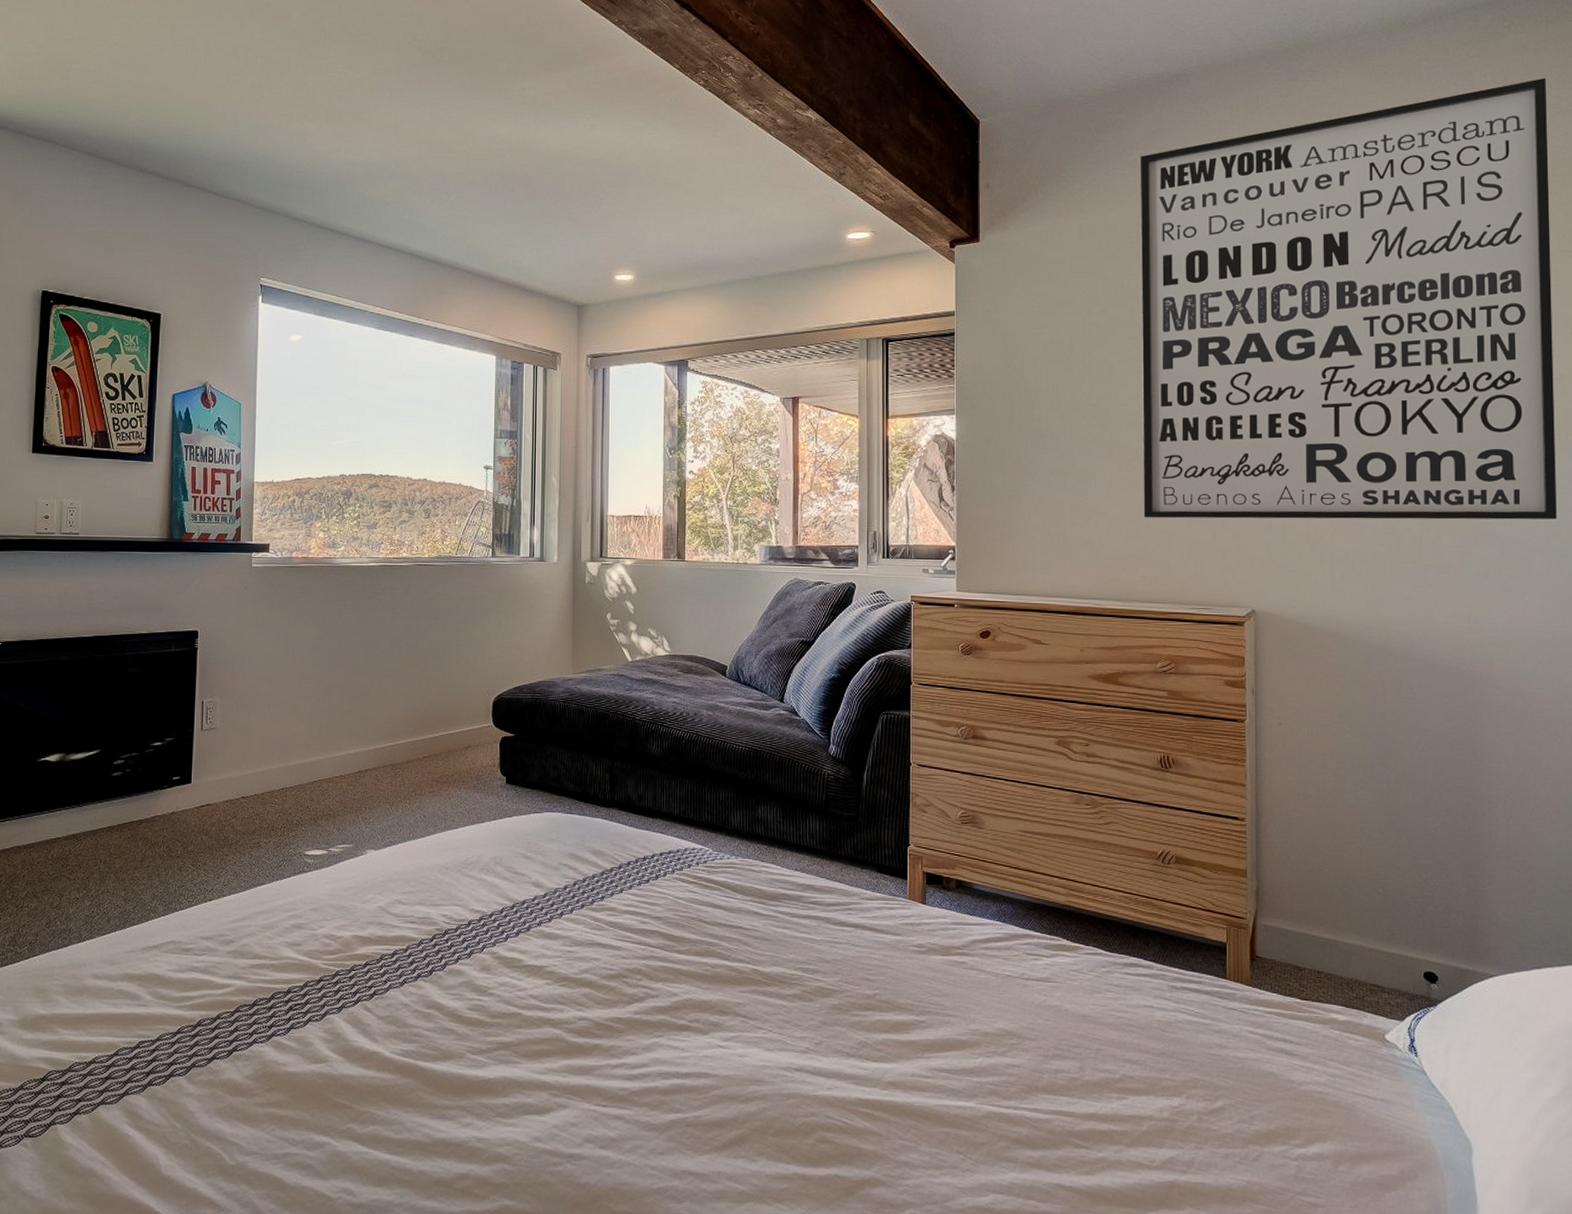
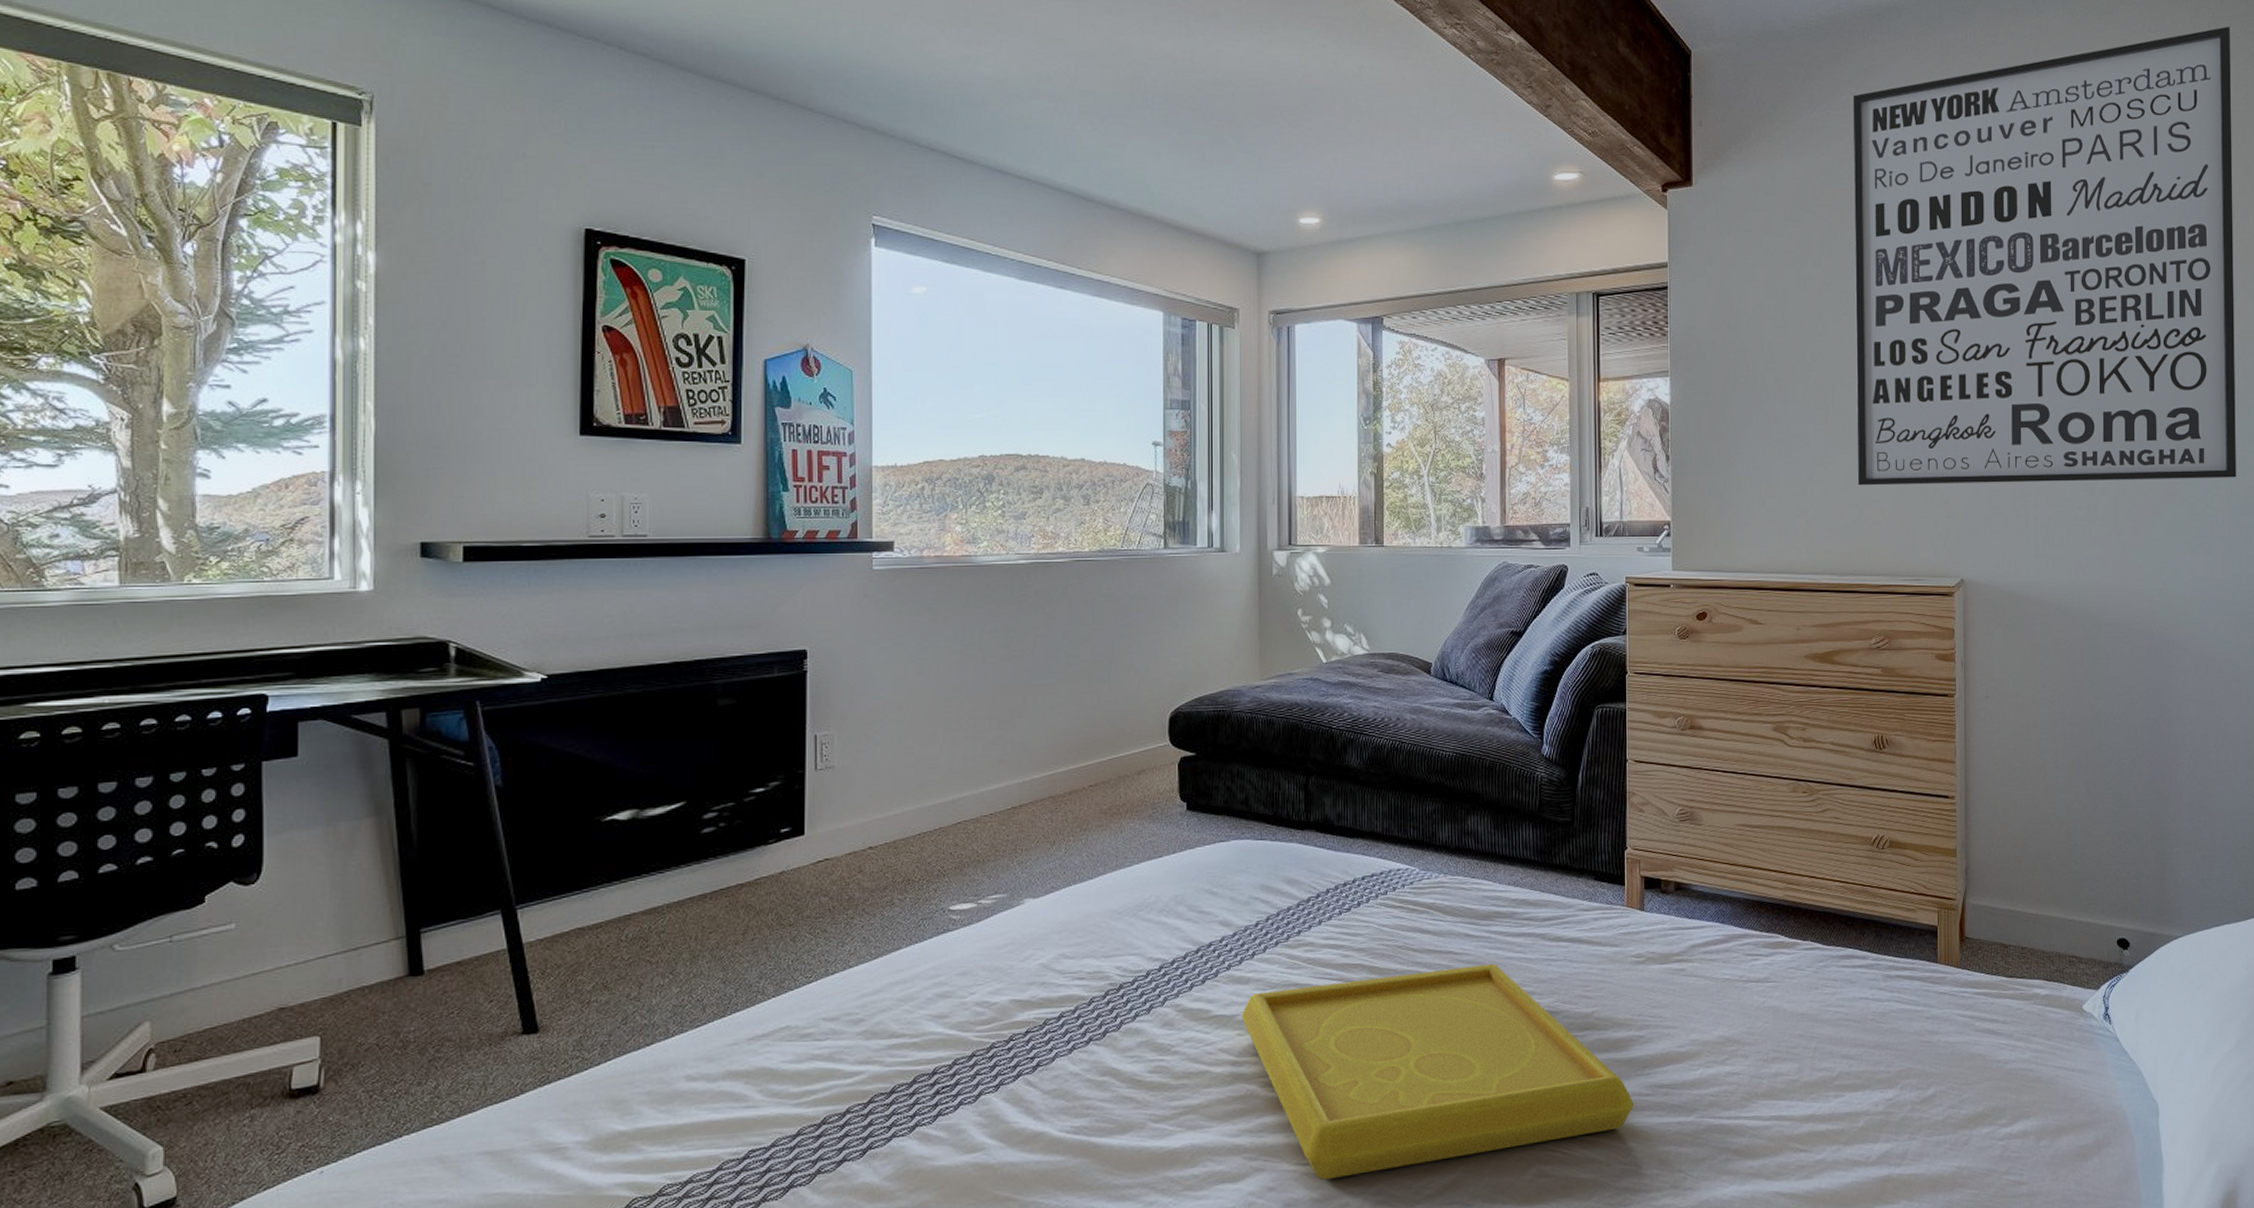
serving tray: none [549,941,914,1122] -> present [1241,963,1634,1180]

